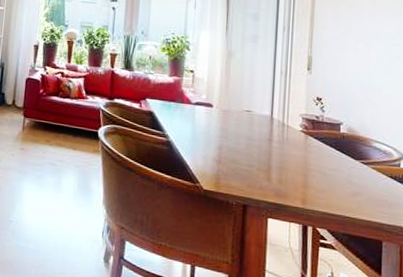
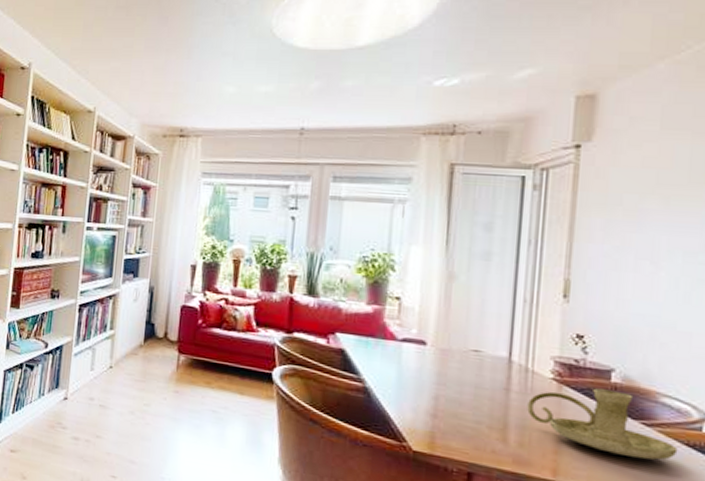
candle holder: none [284,137,385,190] -> present [527,388,678,461]

